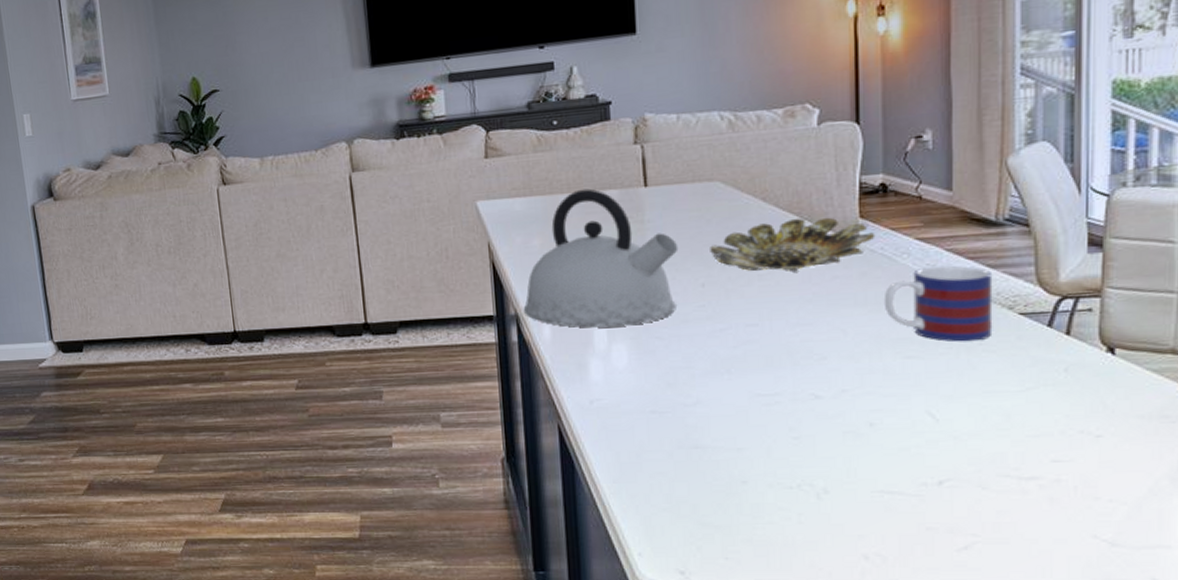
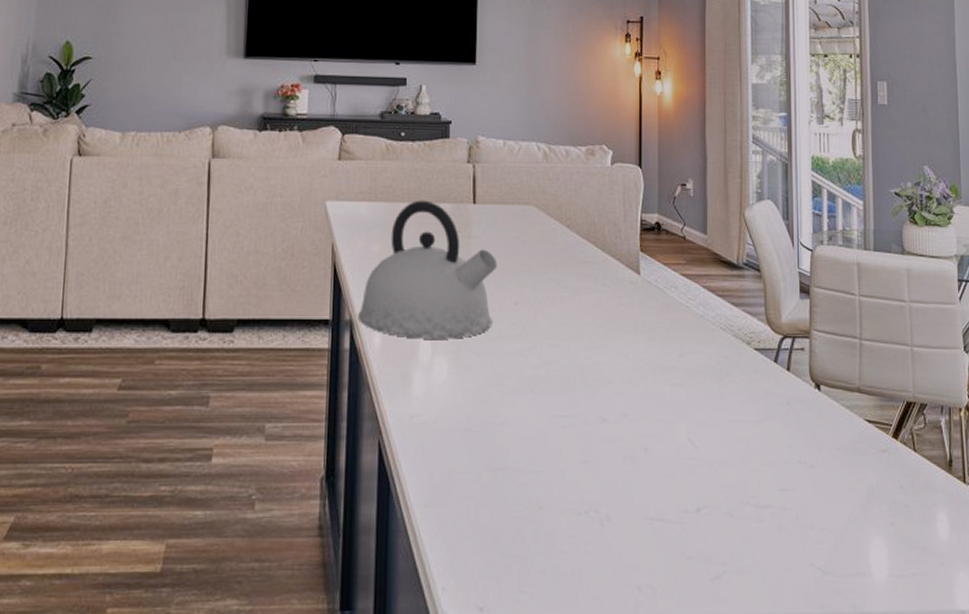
bowl: present [710,217,875,272] -> none [523,246,652,297]
mug: present [883,265,993,342] -> none [657,301,736,373]

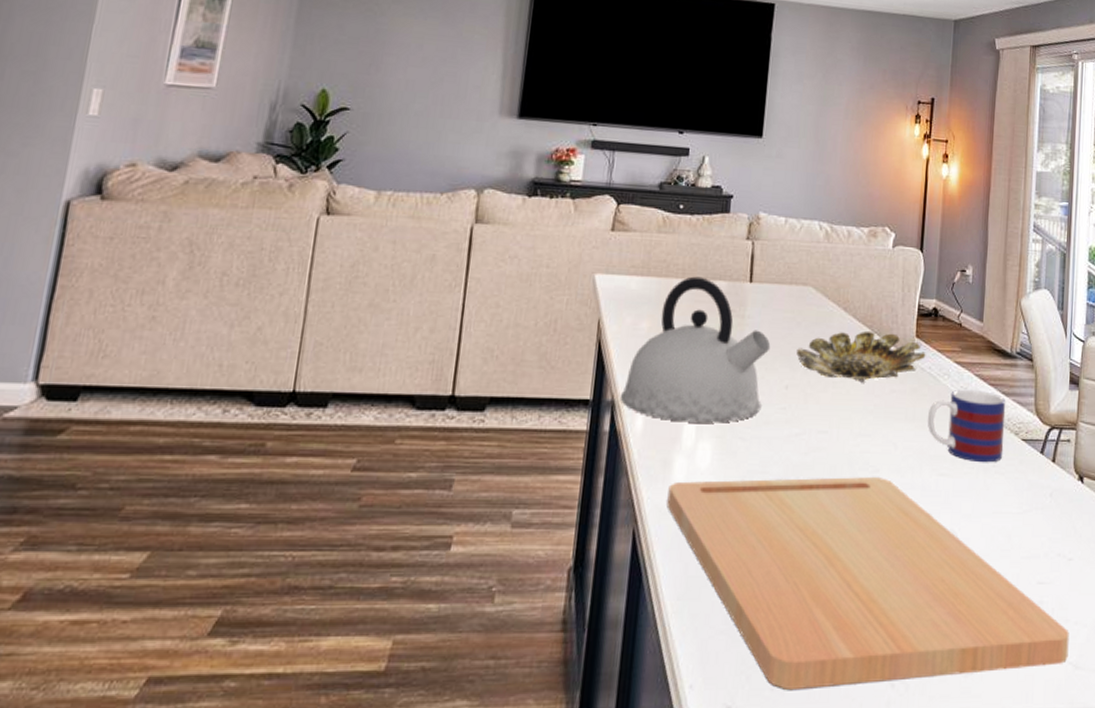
cutting board: none [409,388,816,594] -> present [667,477,1069,691]
bowl: none [523,246,652,297] -> present [796,330,926,383]
mug: none [657,301,736,373] -> present [927,389,1006,463]

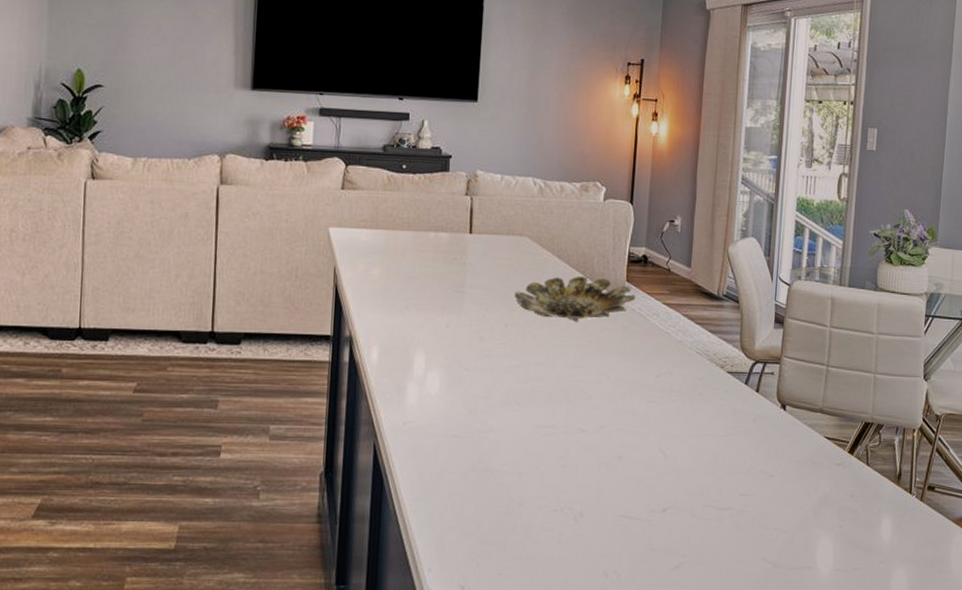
kettle: present [620,276,771,423] -> none [357,228,491,356]
cutting board: present [667,477,1069,691] -> none [402,402,769,576]
mug: present [927,389,1006,463] -> none [637,327,713,392]

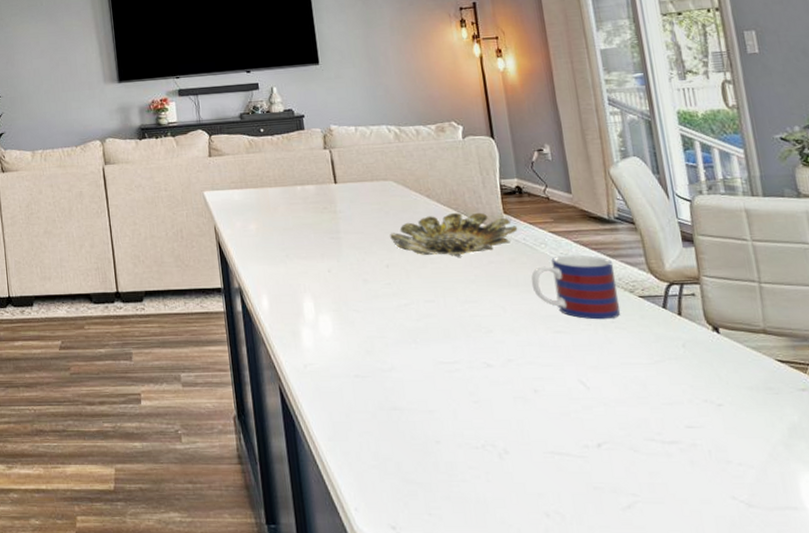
mug: none [637,327,713,392] -> present [531,254,621,320]

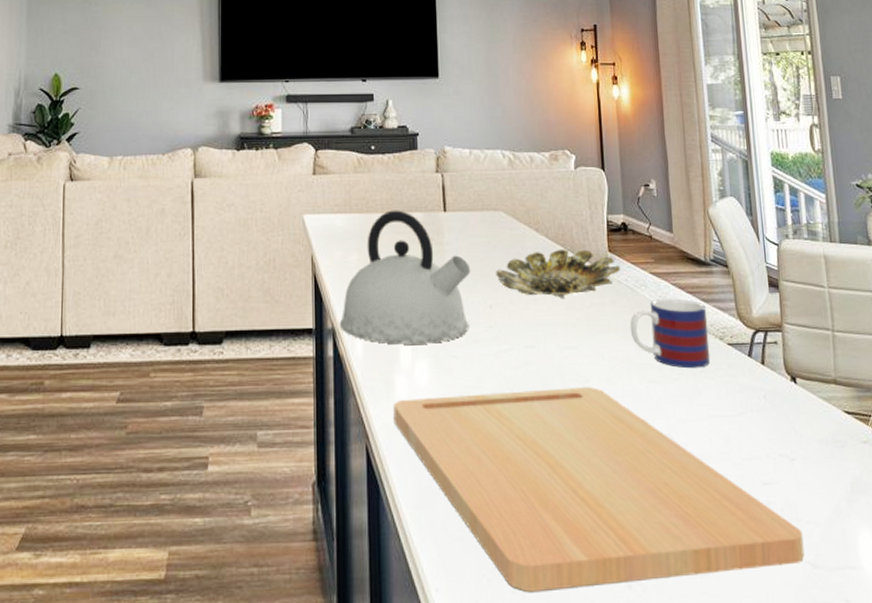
kettle: none [245,184,368,301] -> present [339,210,471,345]
cutting board: none [301,337,738,516] -> present [393,387,805,593]

